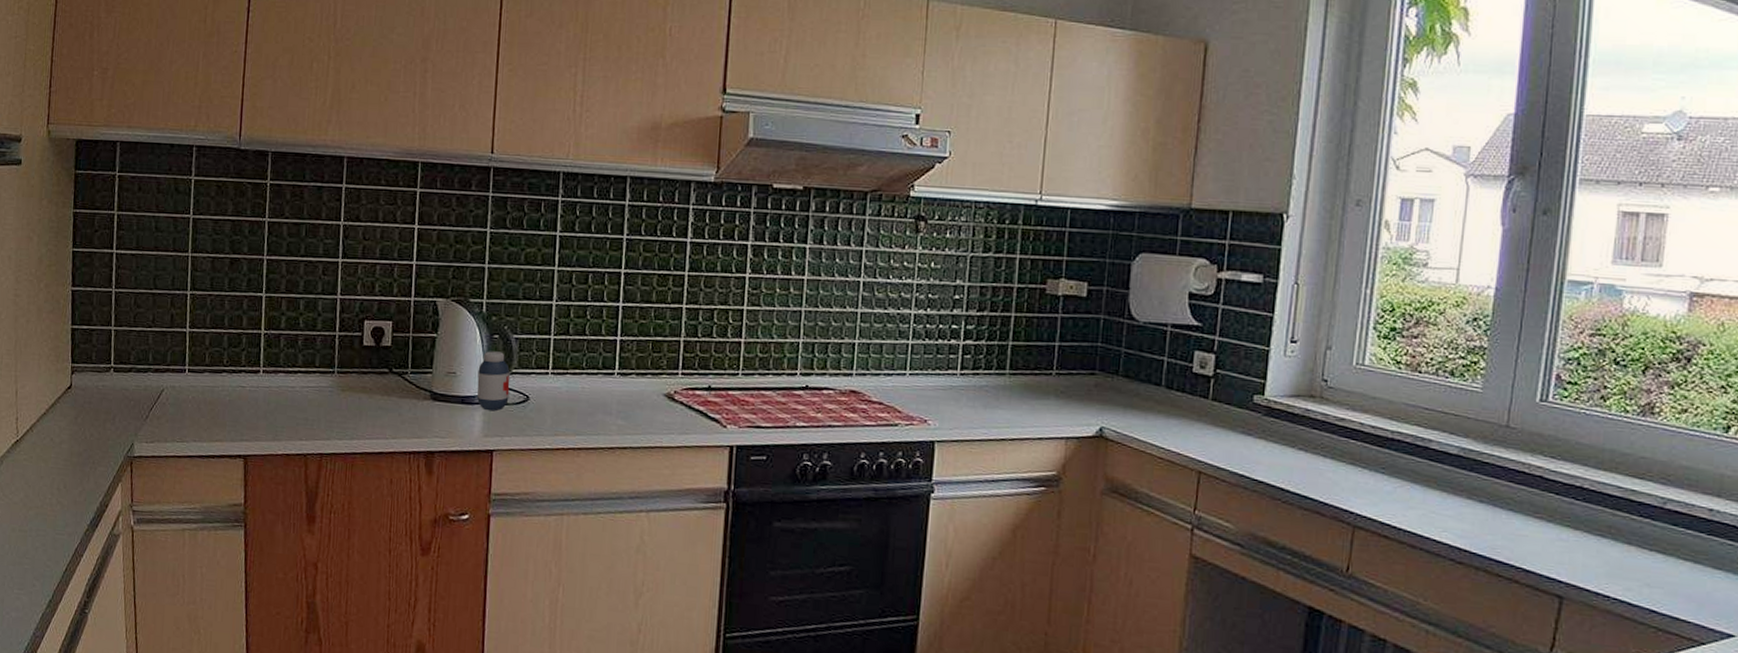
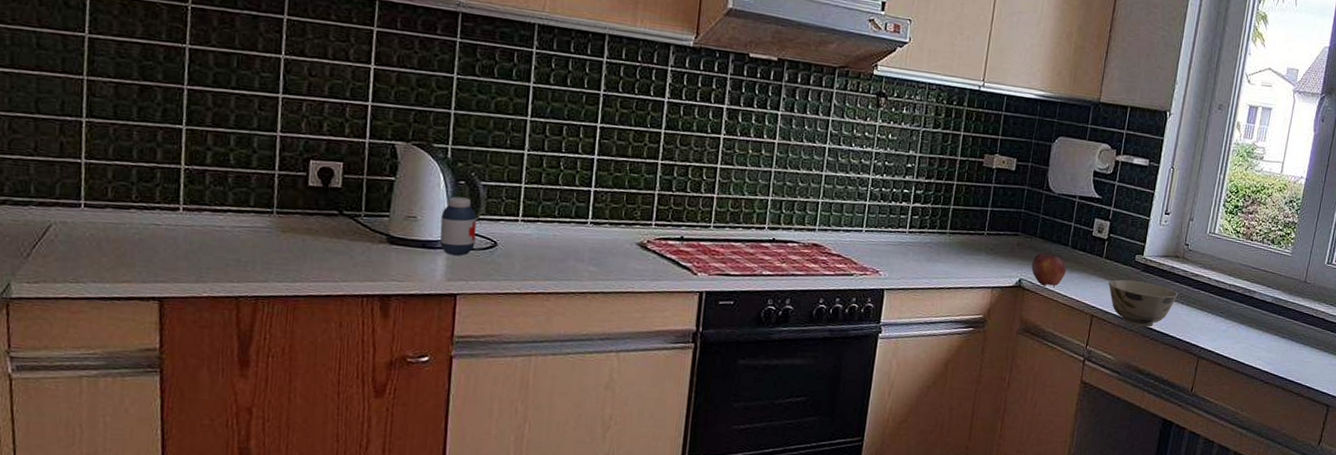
fruit: none [1114,393,1161,436] -> present [1031,251,1067,286]
bowl: none [1219,426,1318,488] -> present [1108,279,1178,328]

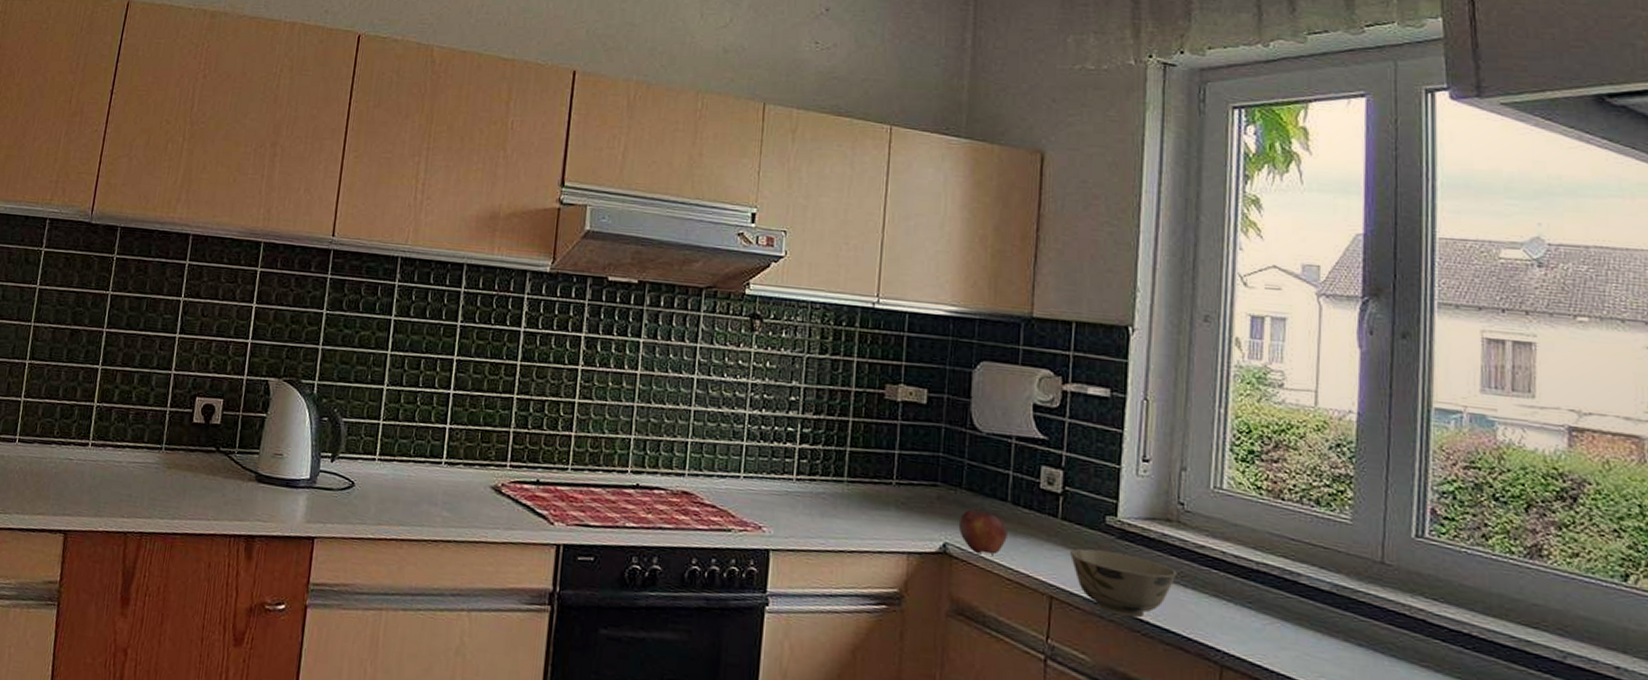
medicine bottle: present [439,196,477,256] -> none [302,433,337,497]

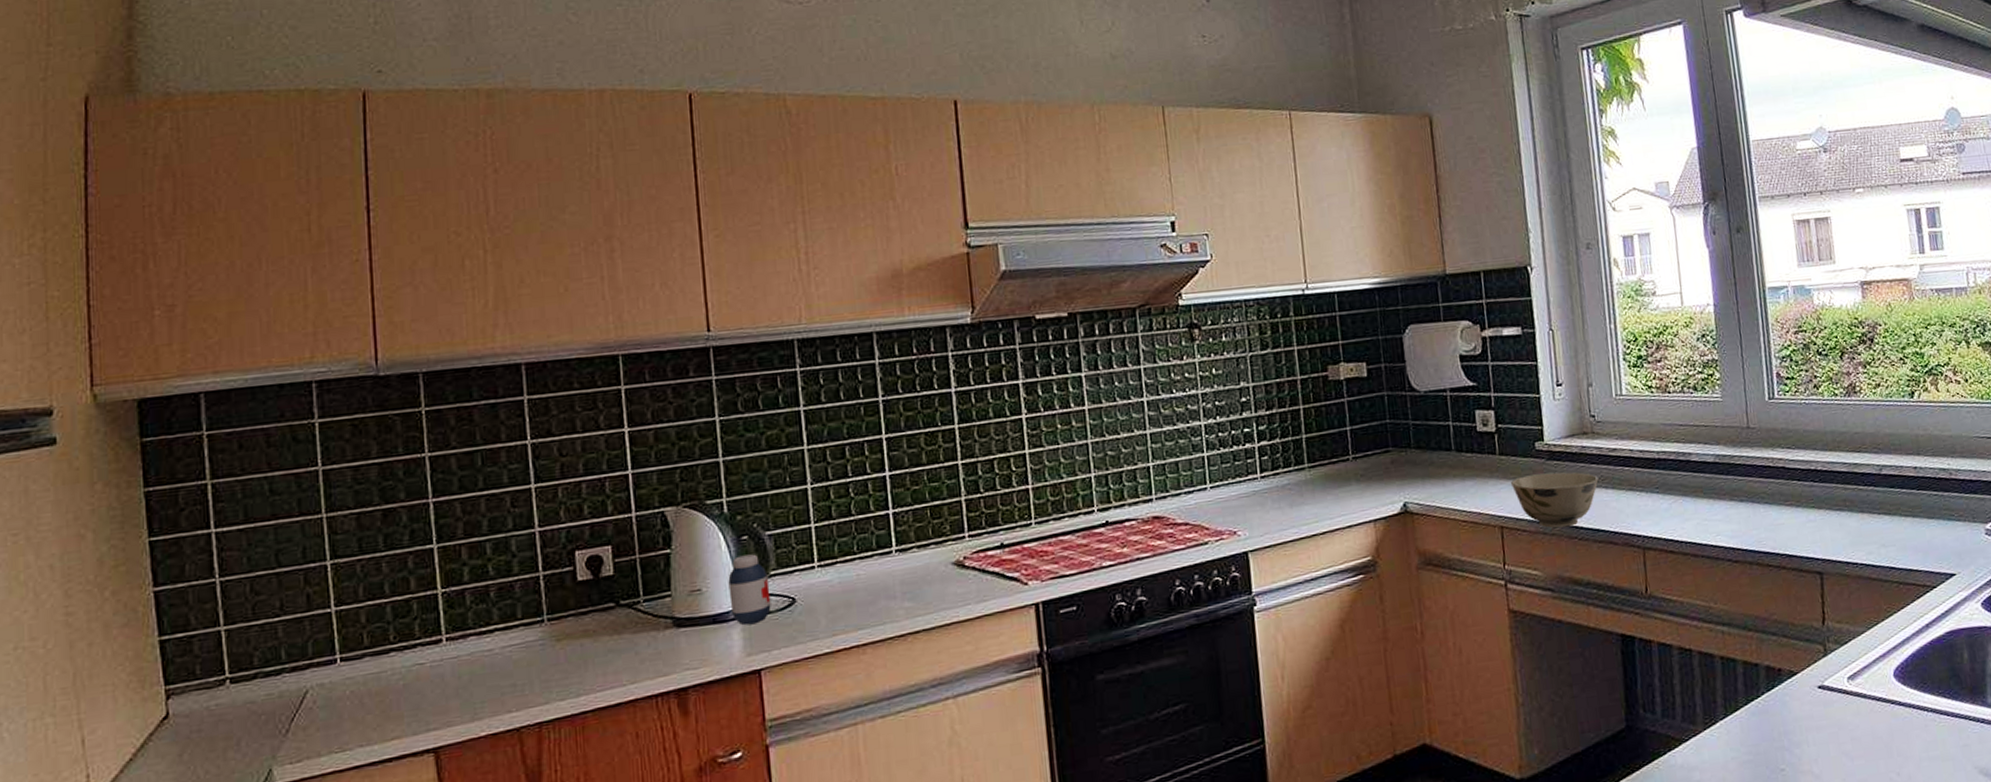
medicine bottle: none [302,433,337,497] -> present [728,554,771,626]
fruit: present [958,508,1007,555] -> none [1413,463,1457,504]

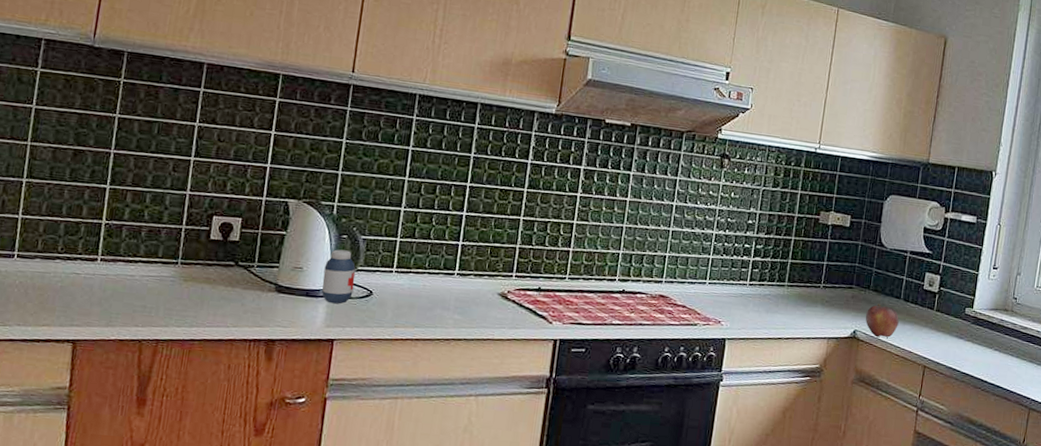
fruit: none [1413,463,1457,504] -> present [865,304,899,338]
bowl: present [1511,472,1599,528] -> none [940,331,1008,379]

